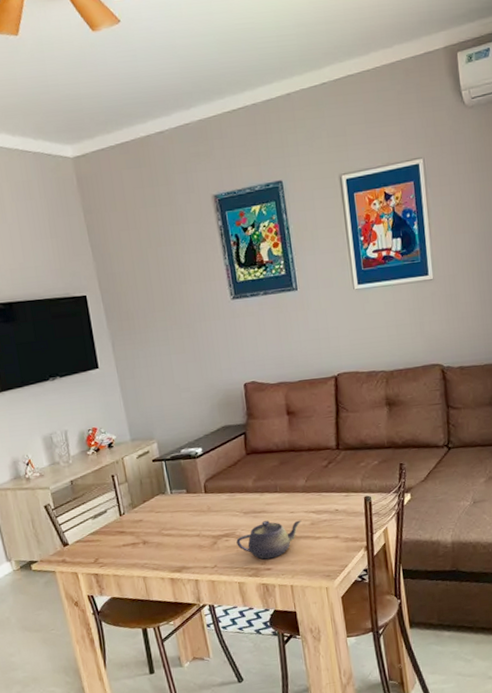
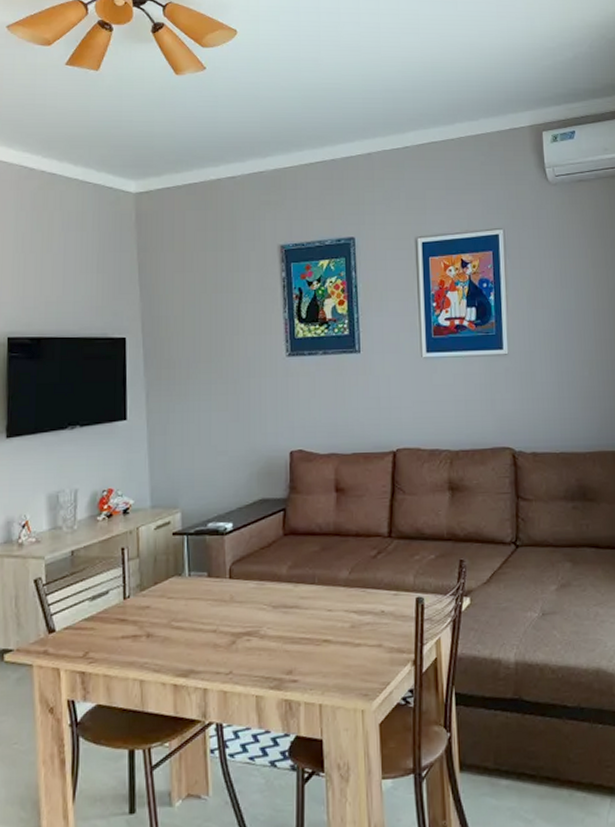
teapot: present [236,520,302,560] -> none [260,618,340,668]

